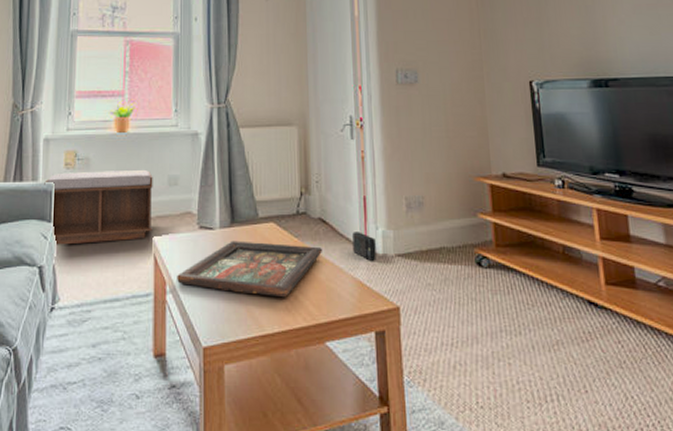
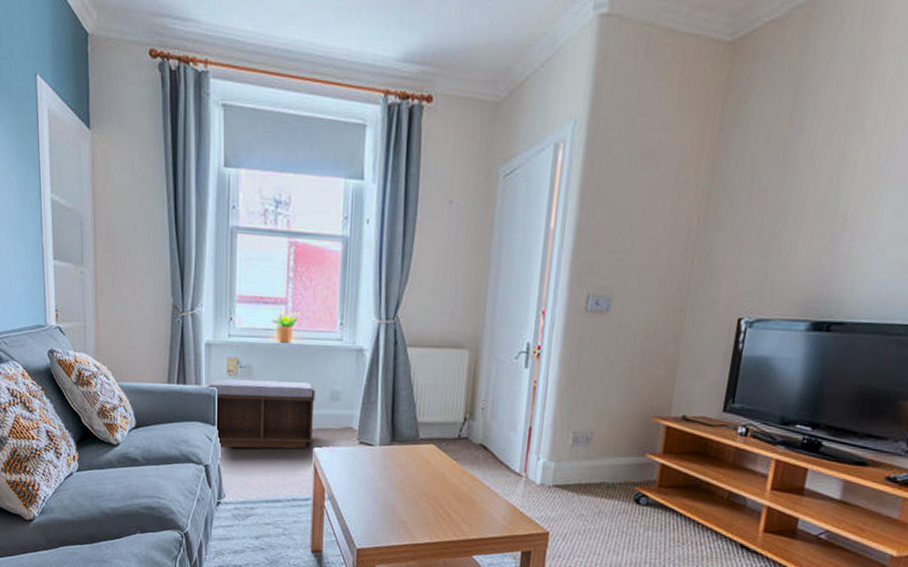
decorative tray: present [177,241,323,298] -> none [335,458,481,514]
speaker: present [352,232,376,261] -> none [511,460,535,489]

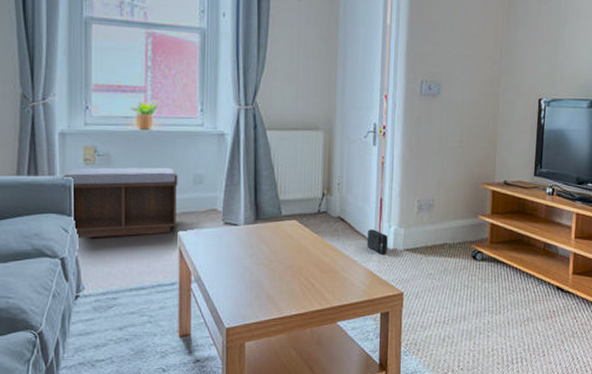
speaker: none [511,460,535,489] -> present [367,229,388,255]

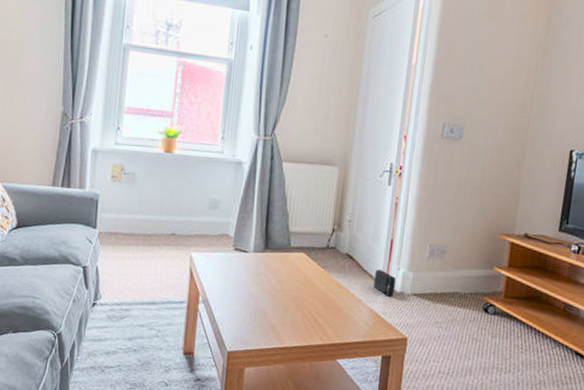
bench: present [62,167,178,238] -> none [91,184,195,254]

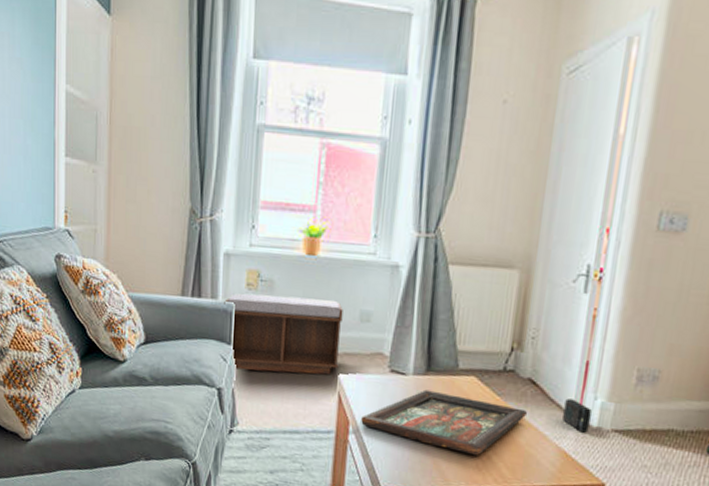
bench: none [91,184,195,254] -> present [224,293,343,375]
decorative tray: none [209,264,347,319] -> present [361,389,528,456]

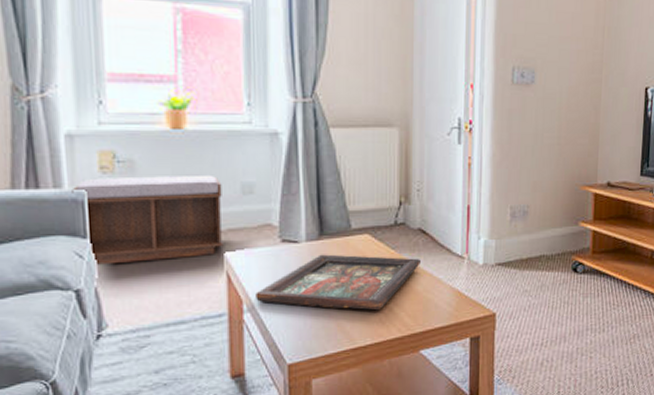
speaker: present [563,398,592,433] -> none [453,242,477,271]

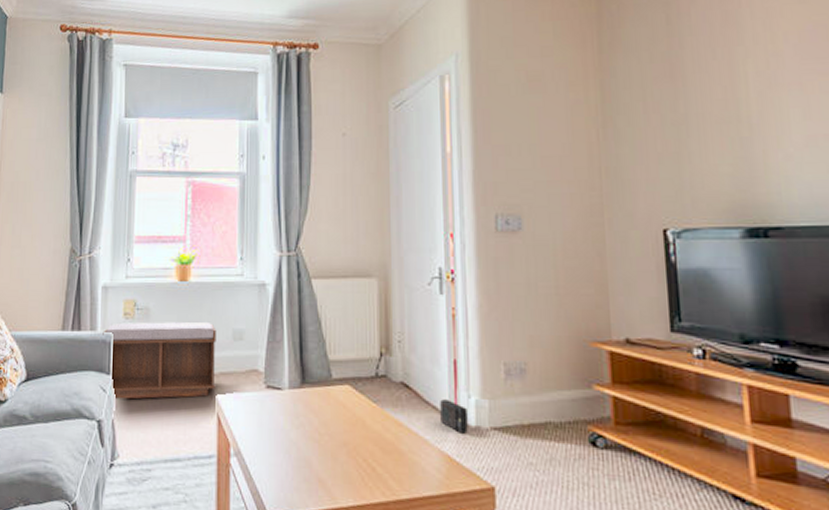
decorative tray: present [256,254,422,311] -> none [242,403,406,469]
speaker: none [453,242,477,271] -> present [440,399,468,434]

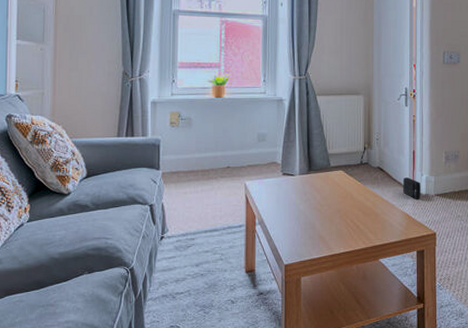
bench: present [103,321,216,399] -> none [153,128,245,188]

